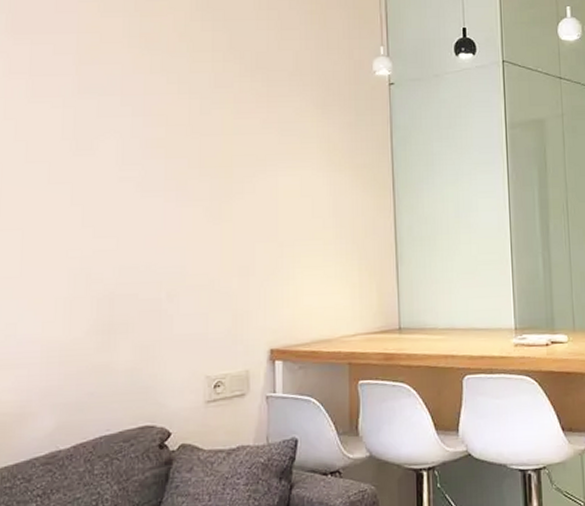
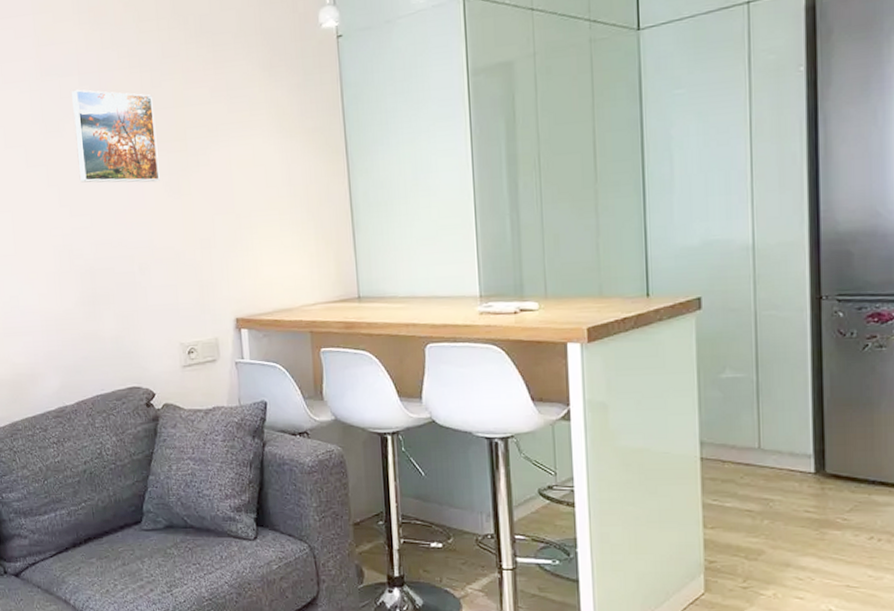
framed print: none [109,109,201,207] -> present [71,89,160,183]

